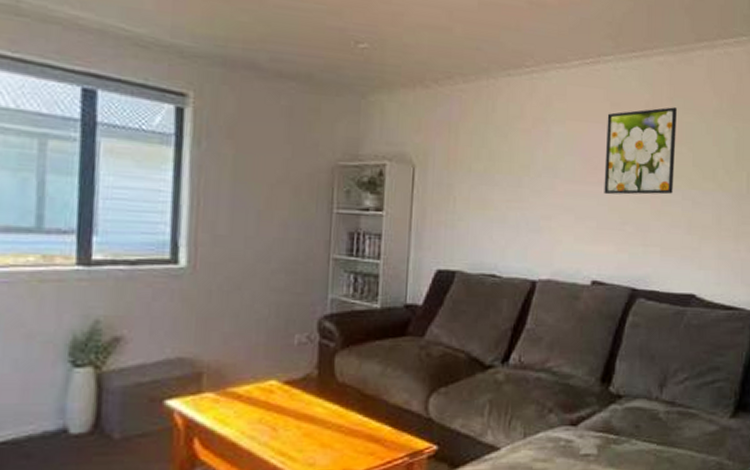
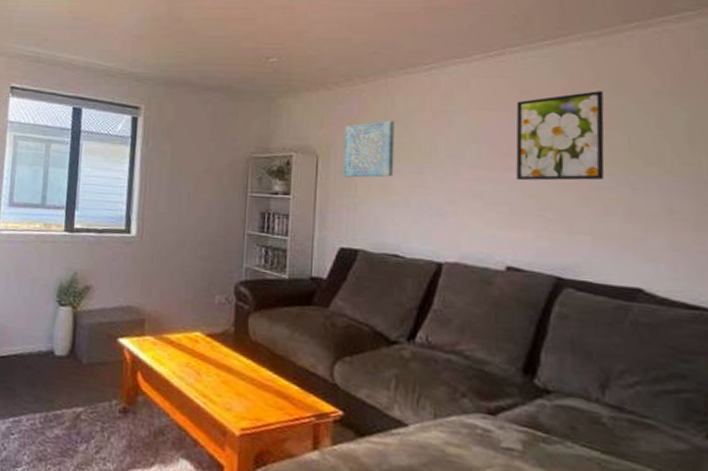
wall art: none [441,126,495,191] -> present [343,120,395,178]

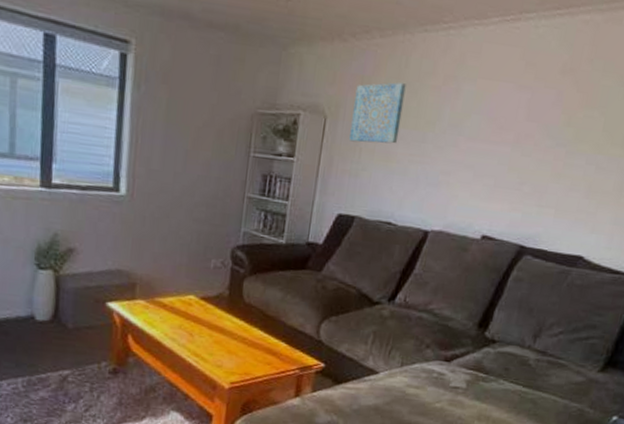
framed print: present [516,91,605,181] -> none [506,69,596,158]

